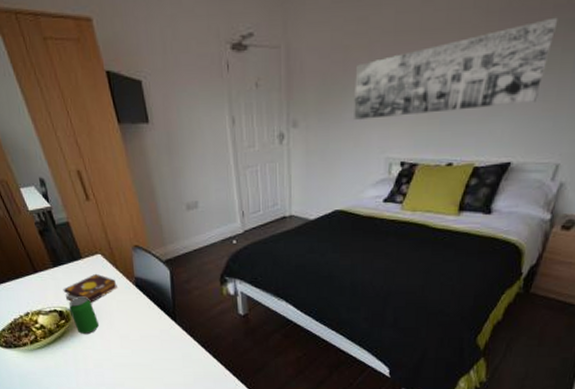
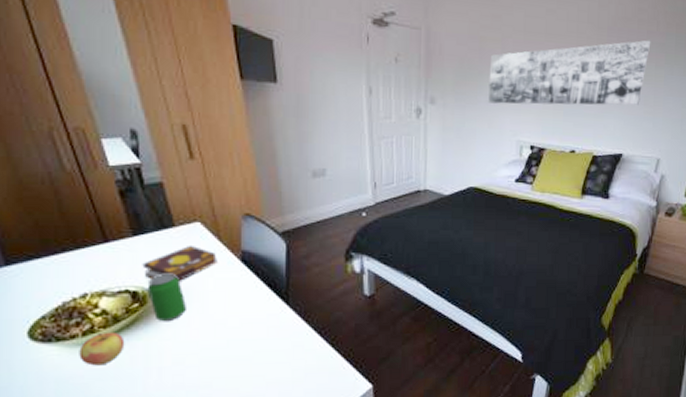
apple: none [30,341,60,366] -> present [79,331,125,366]

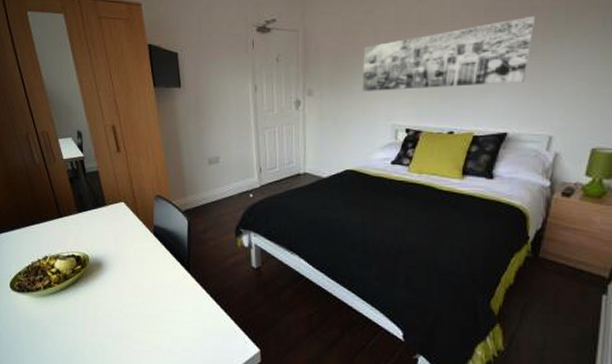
apple: present [79,331,125,366] -> none [41,287,71,313]
book: present [142,245,217,281] -> none [83,220,136,249]
beverage can: present [147,273,188,322] -> none [87,242,114,282]

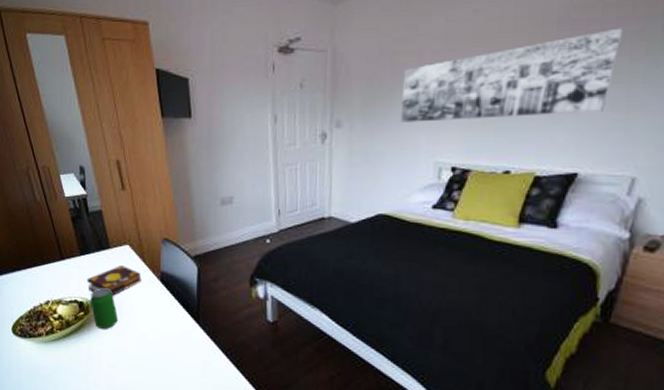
book: none [83,220,136,249] -> present [86,264,142,296]
beverage can: none [87,242,114,282] -> present [90,288,119,330]

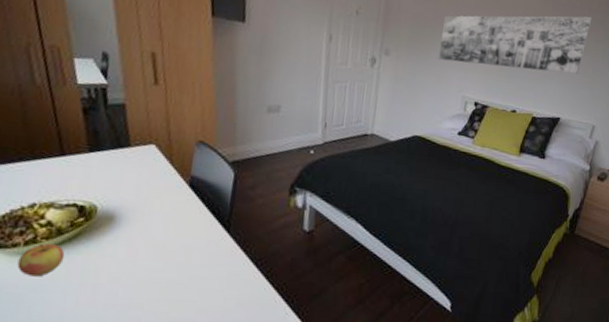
apple: none [43,333,74,361] -> present [17,243,65,277]
book: present [86,264,142,296] -> none [93,165,167,200]
beverage can: present [90,288,119,330] -> none [94,191,131,239]

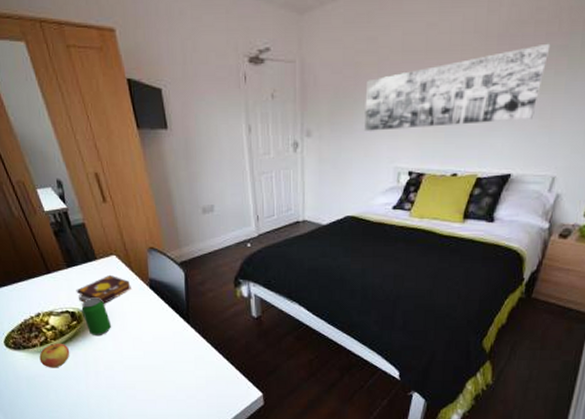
book: none [93,165,167,200] -> present [76,274,131,304]
beverage can: none [94,191,131,239] -> present [81,297,112,336]

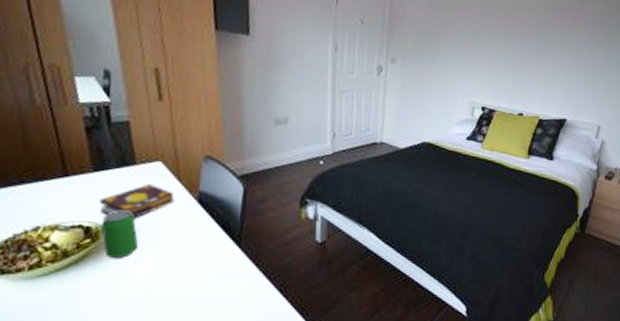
apple: present [39,343,70,368] -> none [22,267,72,302]
wall art: present [364,43,551,131] -> none [445,18,593,76]

